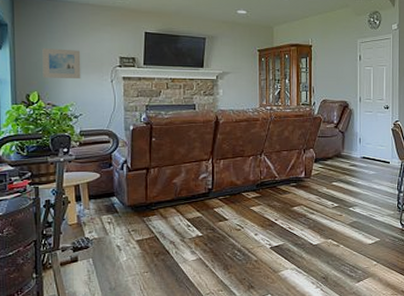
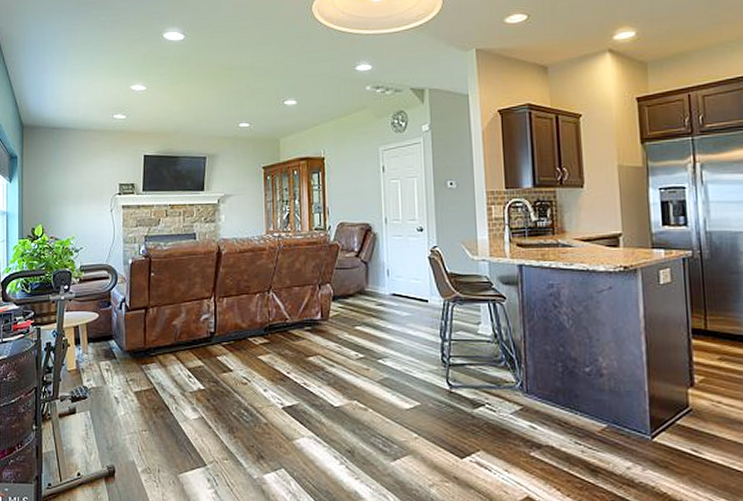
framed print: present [42,48,81,78] -> none [47,178,82,210]

